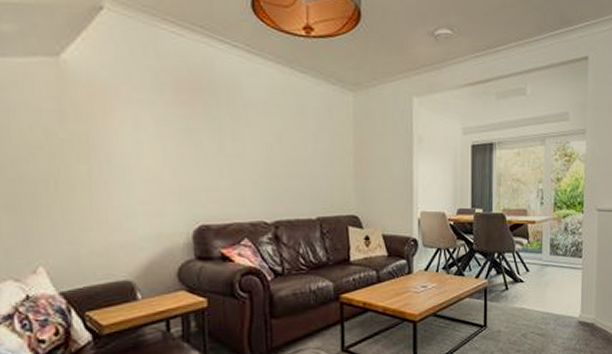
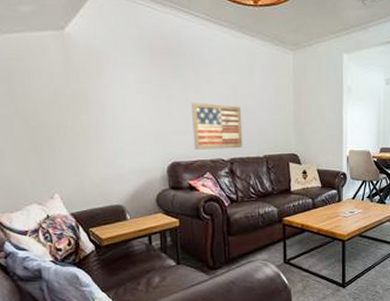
wall art: none [226,151,291,210] -> present [192,102,243,150]

